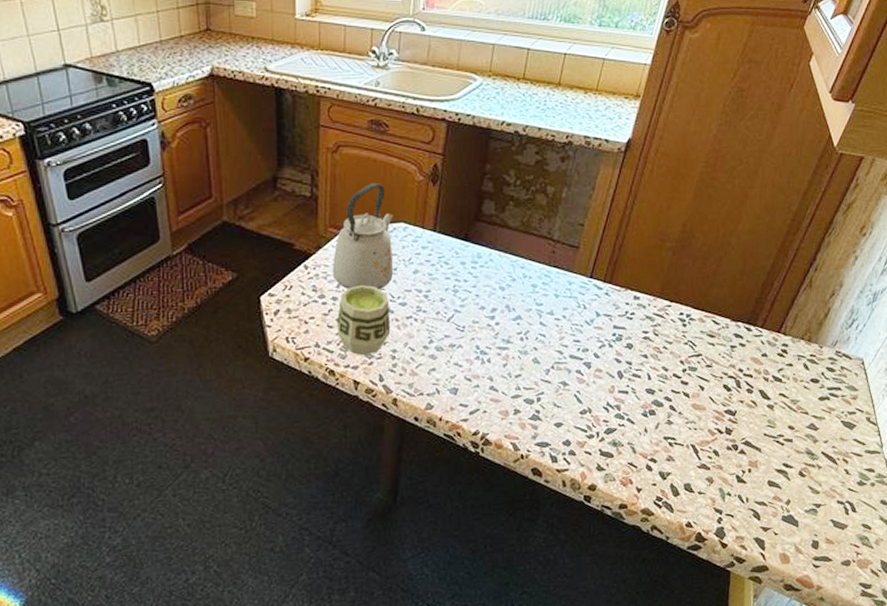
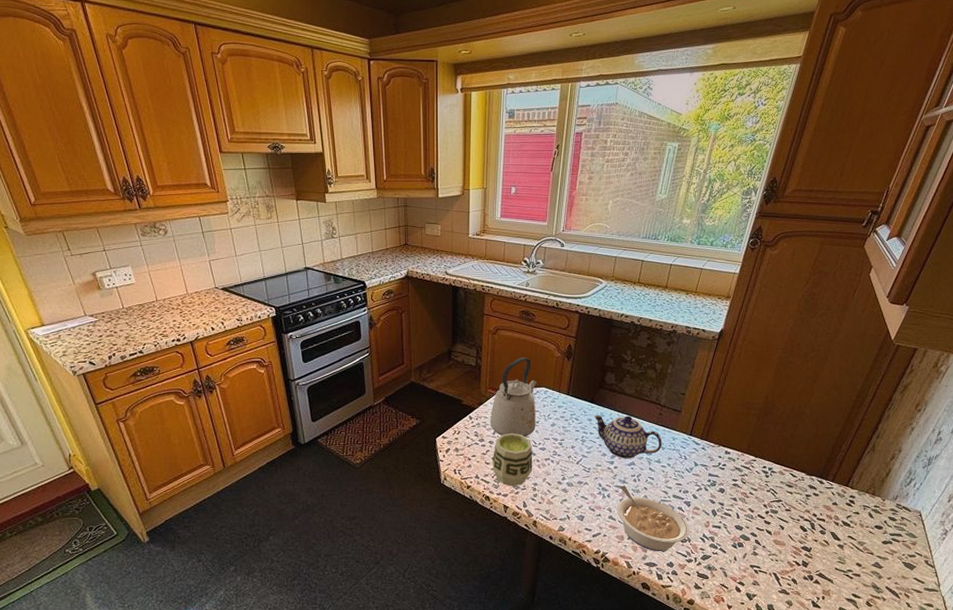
teapot: none [468,255,556,312] -> present [593,414,662,459]
legume: none [500,346,590,428] -> present [617,486,689,552]

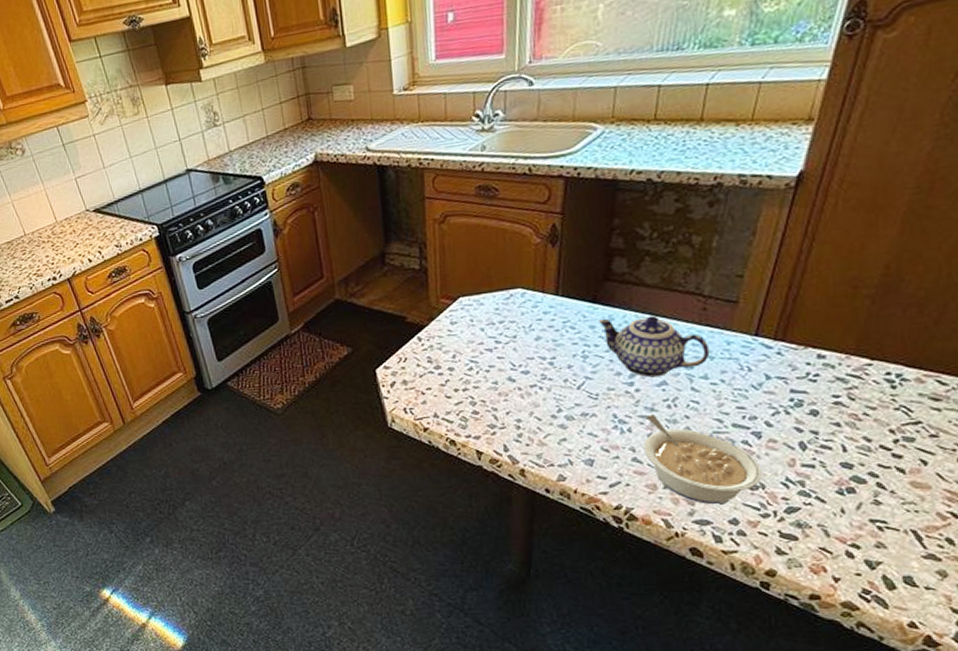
kettle: present [490,357,537,437] -> none [446,249,513,359]
cup: present [492,432,533,487] -> none [454,353,514,426]

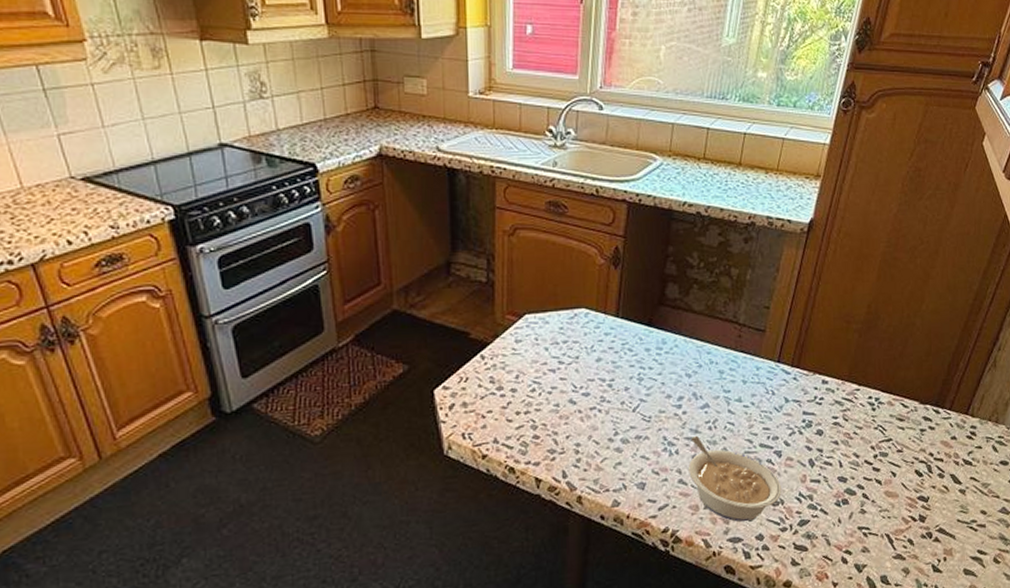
teapot: present [598,315,710,378] -> none [652,341,744,400]

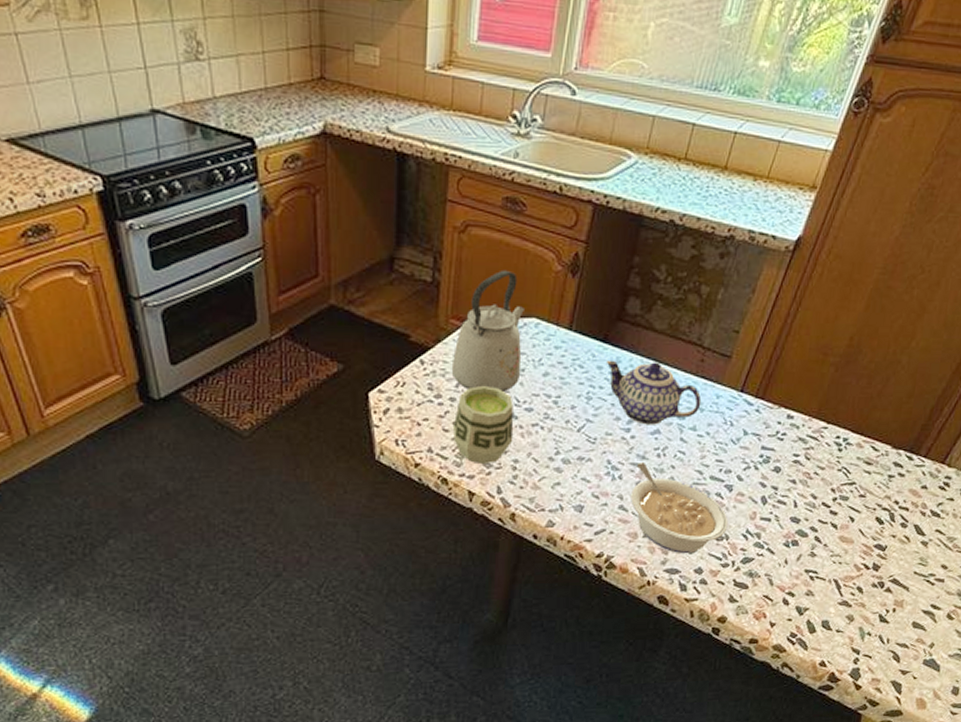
kettle: none [510,266,576,380] -> present [451,269,524,391]
cup: none [515,374,574,451] -> present [452,385,514,465]
teapot: none [652,341,744,400] -> present [606,360,702,425]

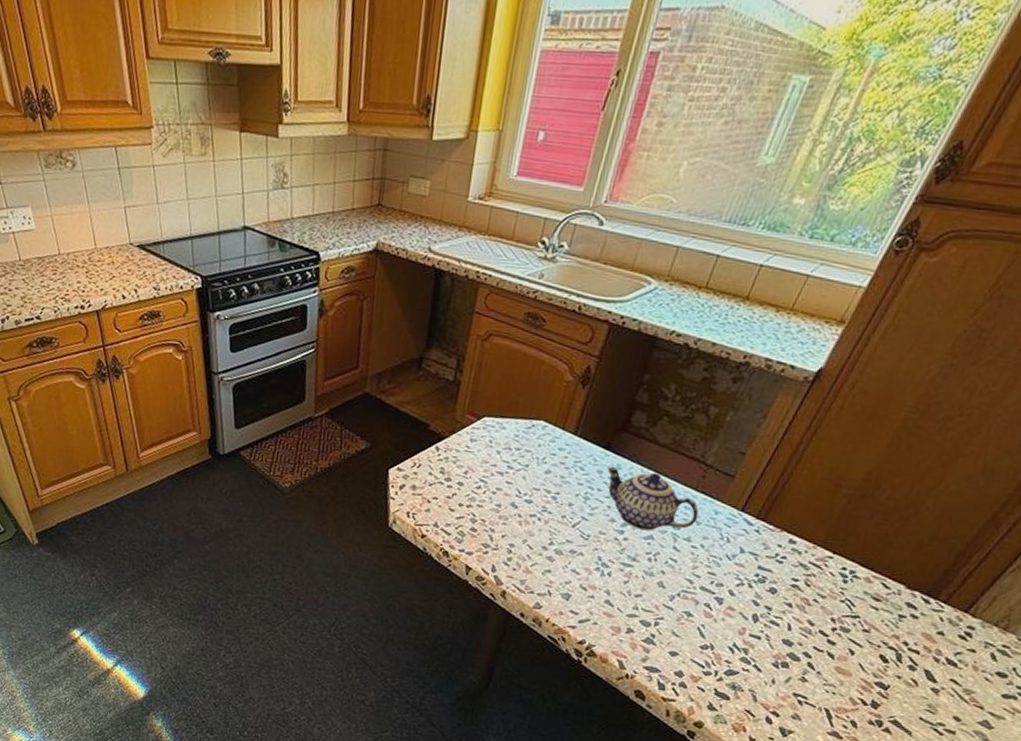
kettle: present [451,269,524,391] -> none [462,376,534,483]
cup: present [452,385,514,465] -> none [457,474,515,545]
legume: present [631,463,728,554] -> none [617,563,715,656]

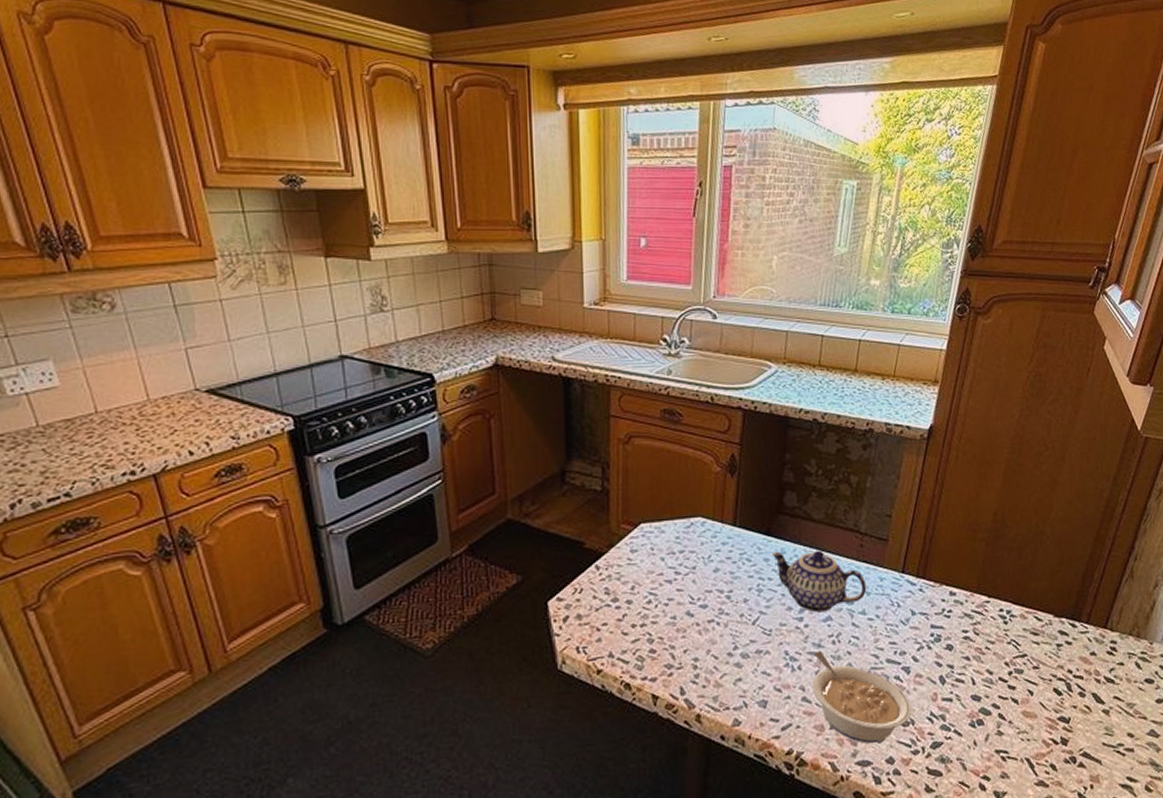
legume: none [617,563,715,656] -> present [812,651,912,744]

